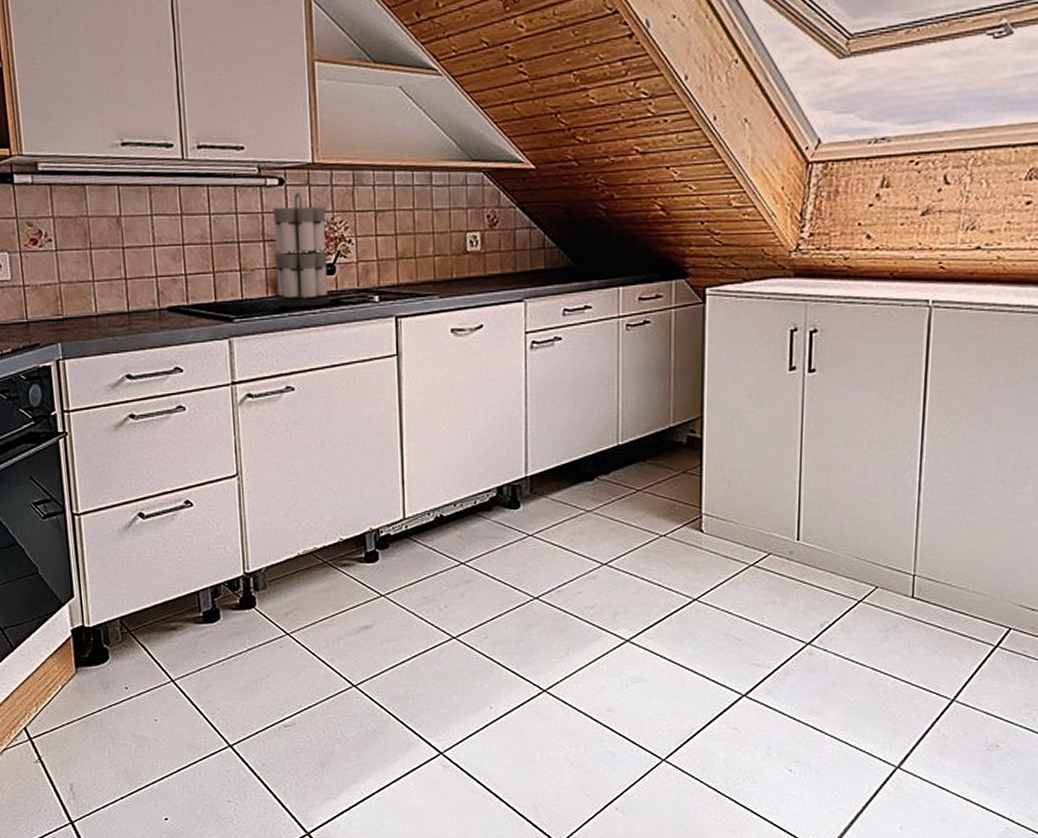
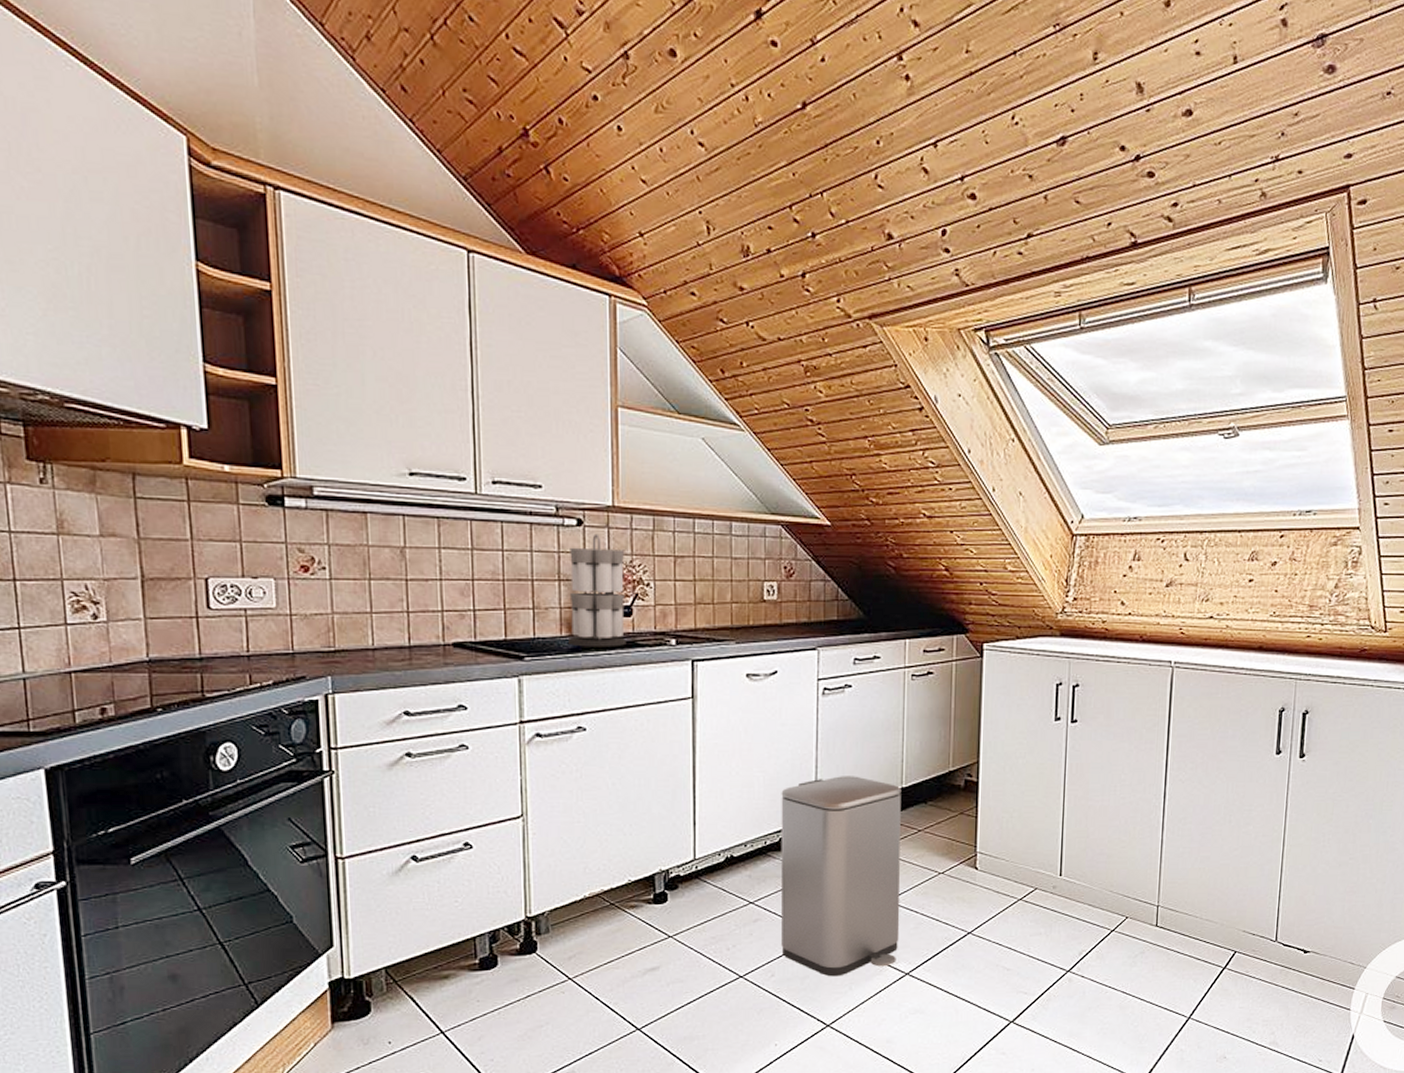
pedal bin: none [490,433,619,641] -> present [780,776,901,977]

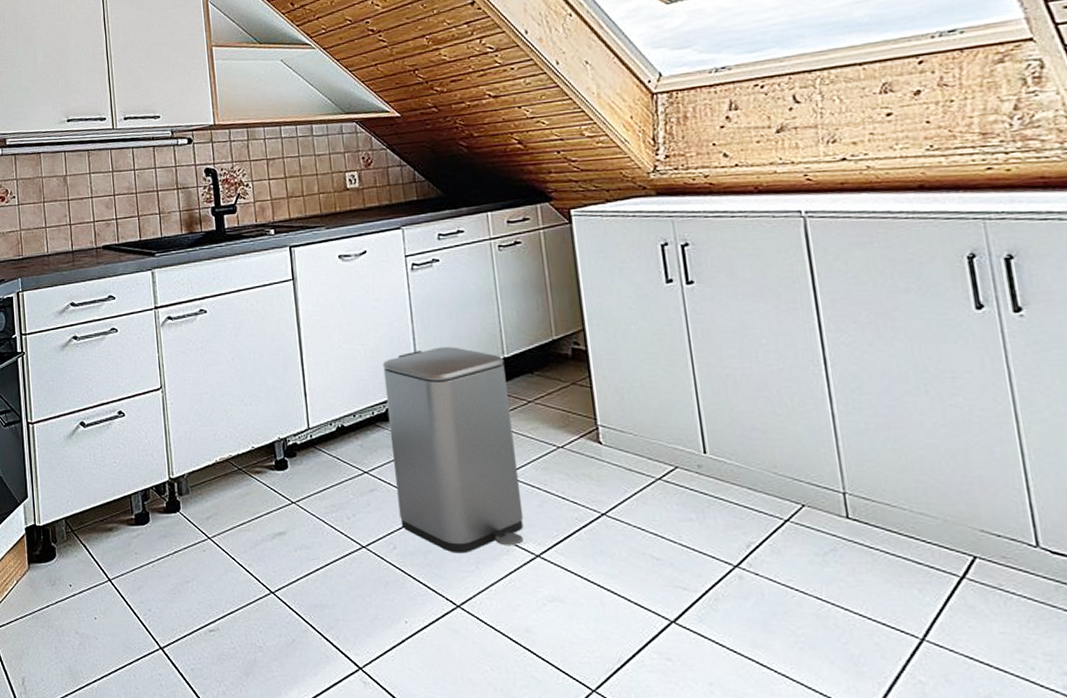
spice rack: present [567,533,627,647] -> none [184,148,234,242]

